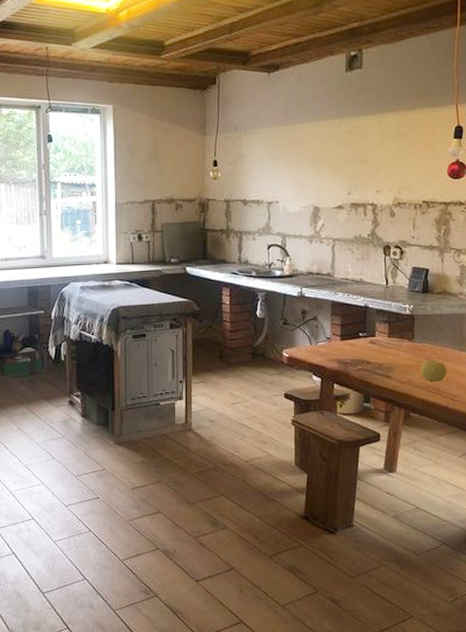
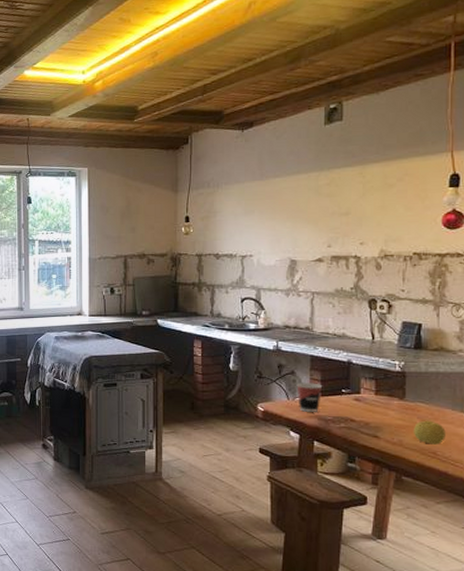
cup: none [318,327,343,356] -> present [296,382,323,412]

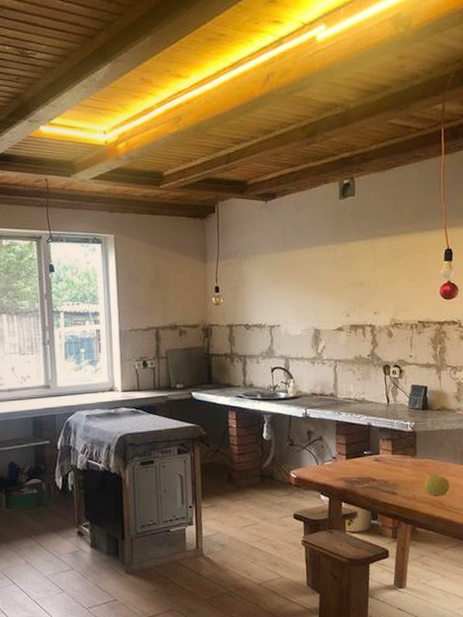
cup: present [296,382,323,412] -> none [324,447,348,475]

